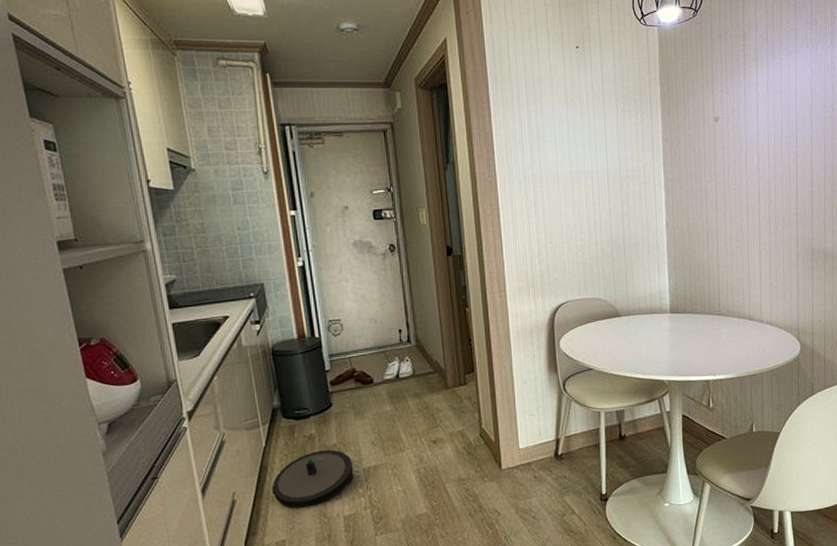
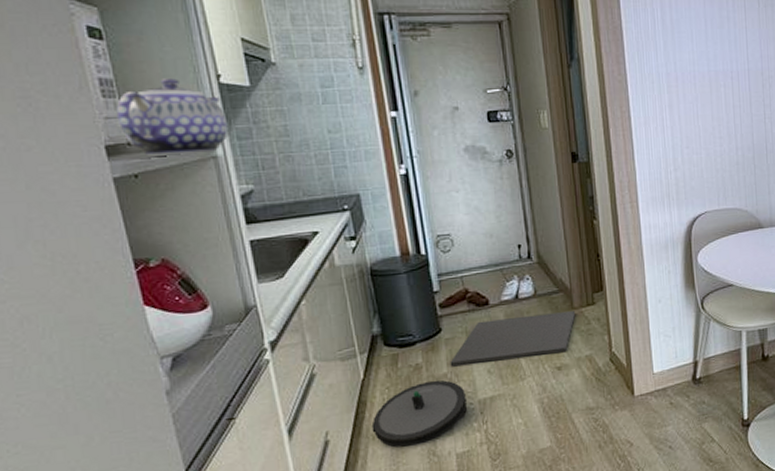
teapot: none [66,184,156,250] -> present [116,78,229,156]
doormat: none [339,390,450,438] -> present [450,311,576,367]

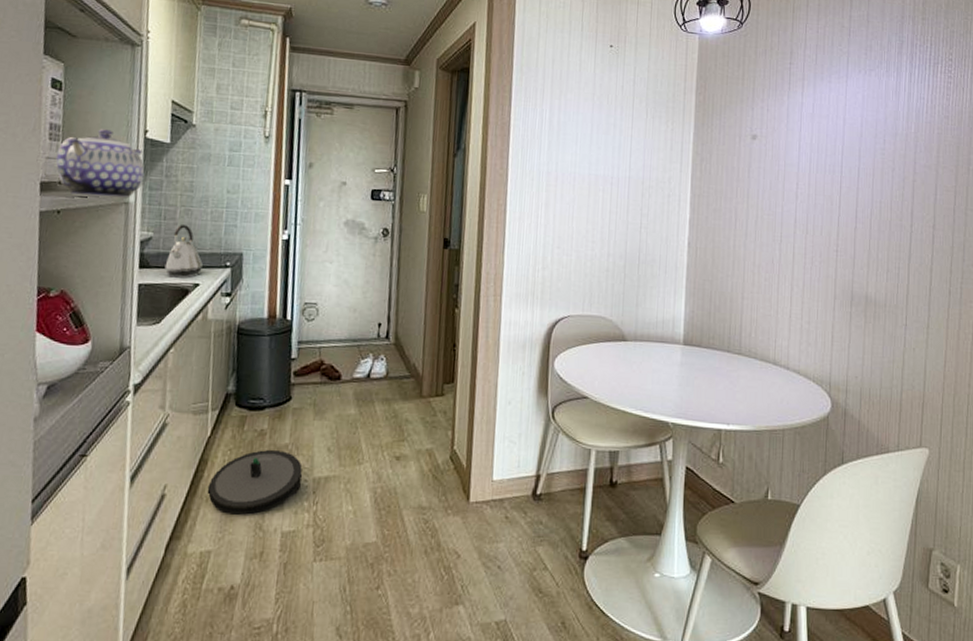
kettle: none [275,172,318,229] -> present [164,225,203,278]
doormat: present [450,311,576,367] -> none [293,395,424,442]

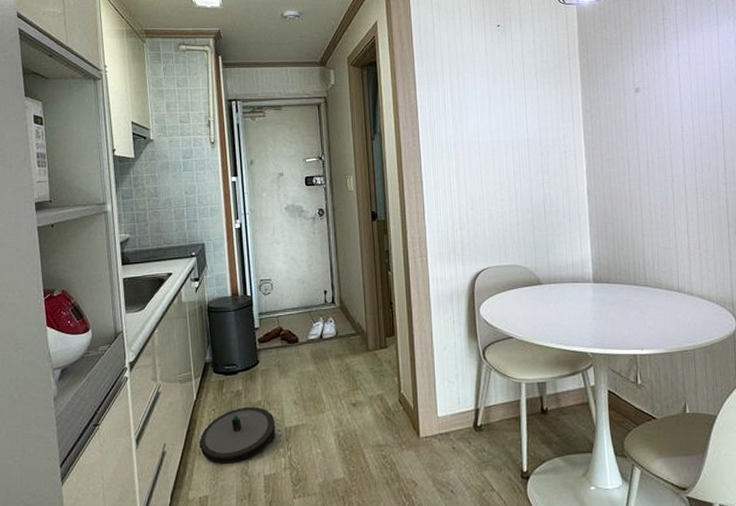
teapot: present [55,129,145,199] -> none [45,152,117,211]
kettle: present [164,225,203,278] -> none [142,225,173,270]

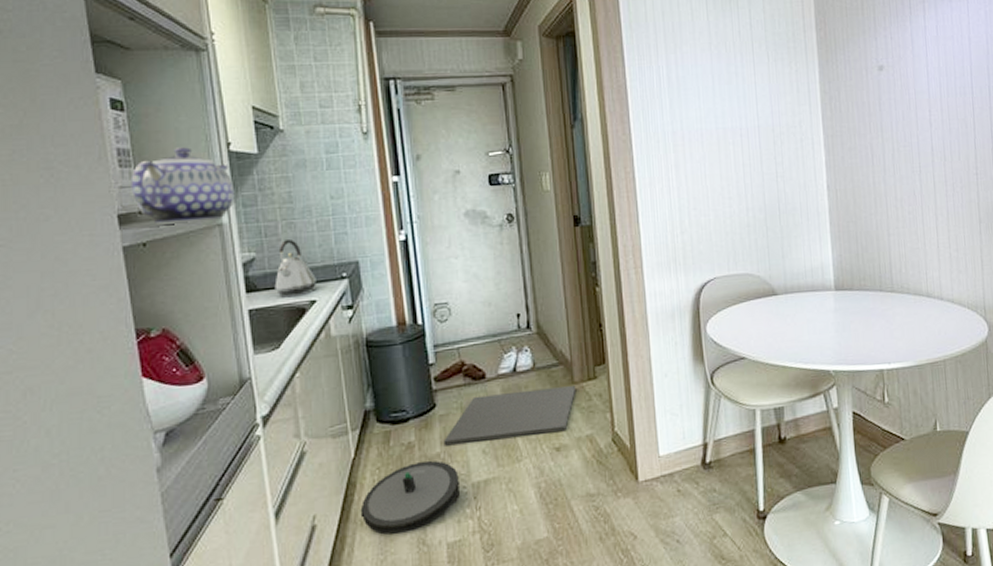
teapot: none [45,152,117,211] -> present [130,147,235,225]
kettle: none [142,225,173,270] -> present [274,240,316,298]
doormat: none [264,353,370,396] -> present [443,386,576,446]

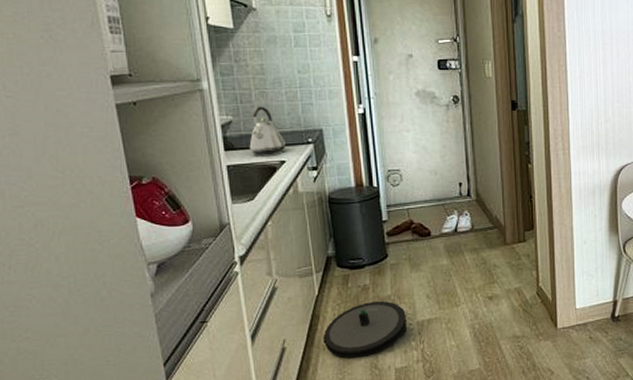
teapot: present [130,147,235,225] -> none [121,19,214,87]
doormat: present [443,386,576,446] -> none [394,247,508,290]

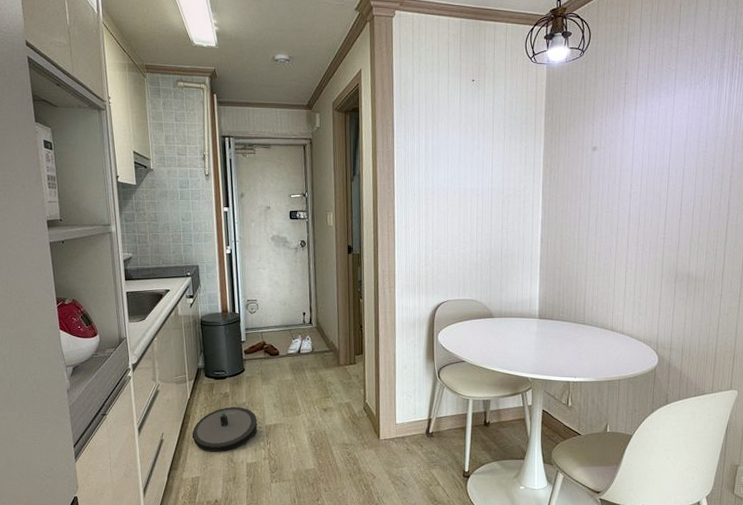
kettle: present [249,107,286,157] -> none [143,246,170,286]

